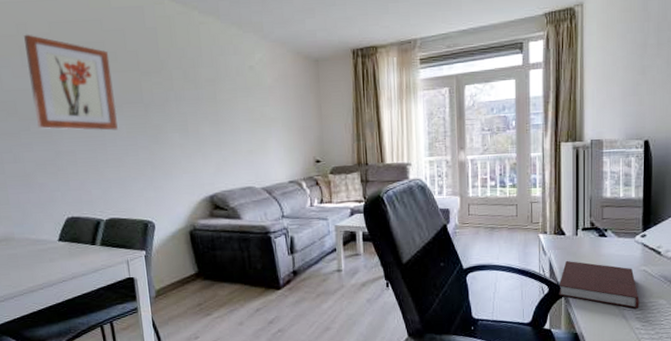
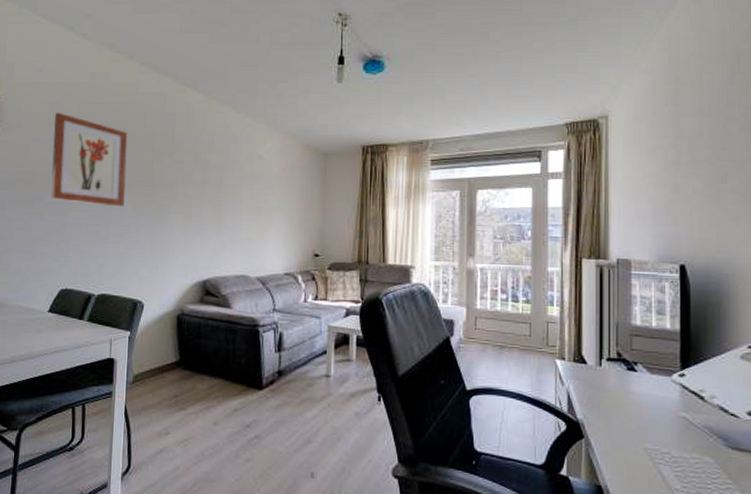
notebook: present [558,260,639,308] -> none [578,394,679,464]

